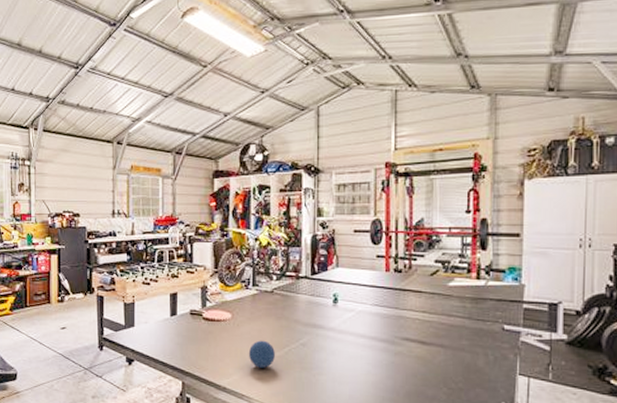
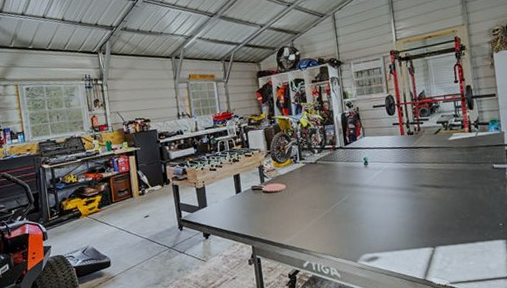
ball: present [248,340,275,368] -> none [303,202,325,225]

